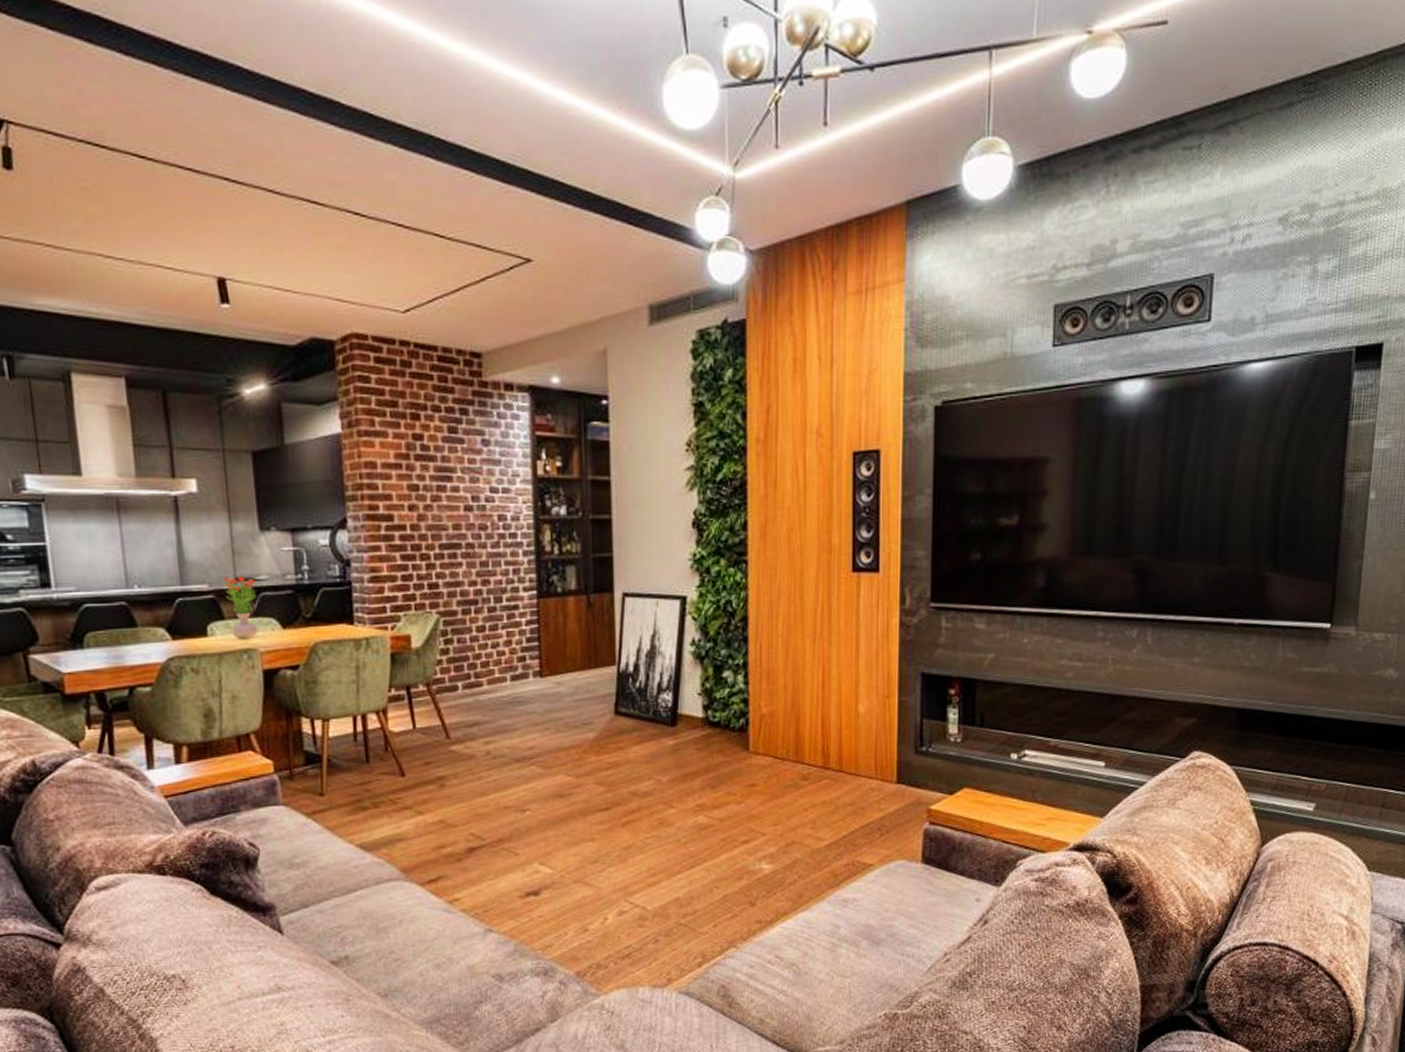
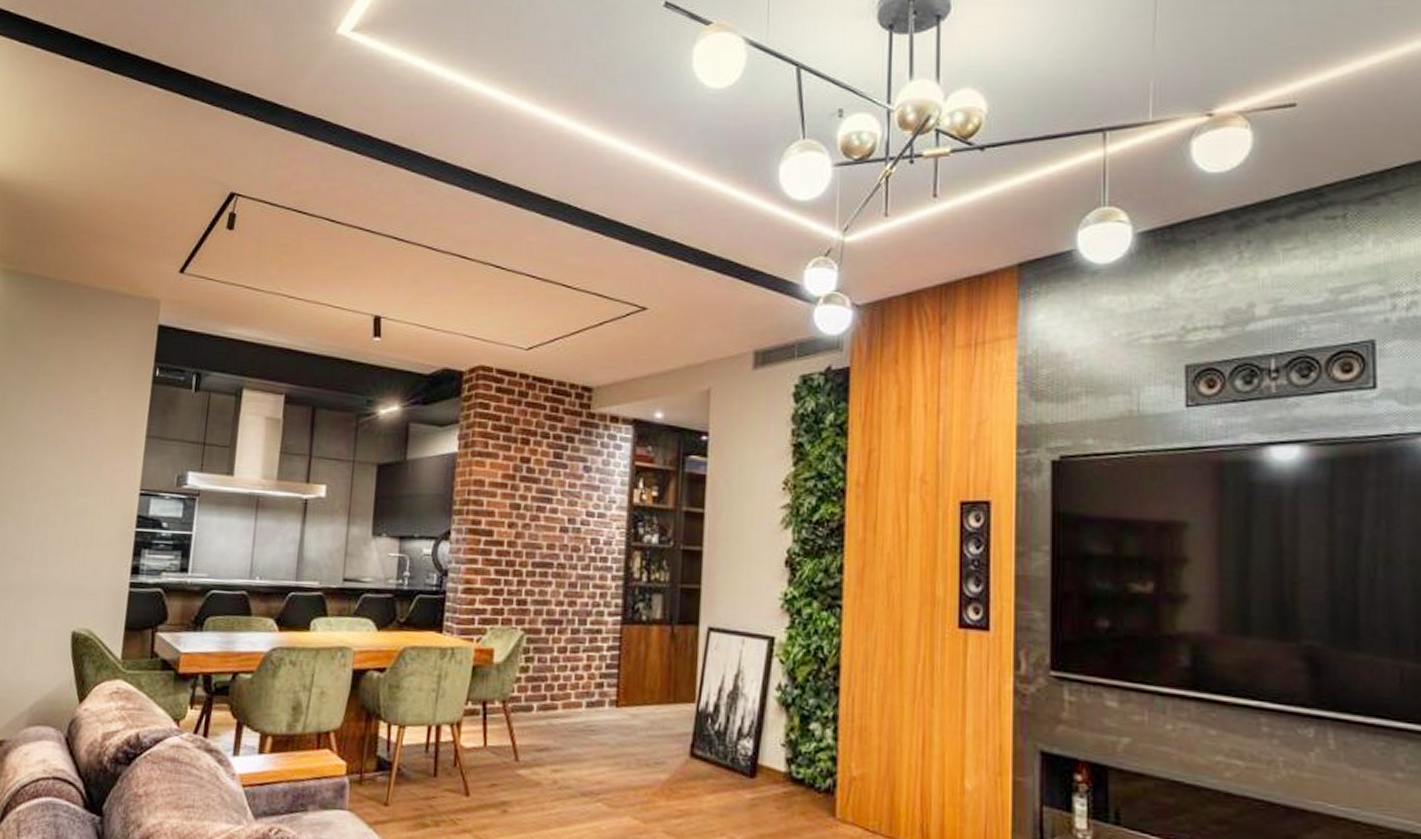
flower arrangement: present [220,576,259,640] -> none [330,576,361,639]

